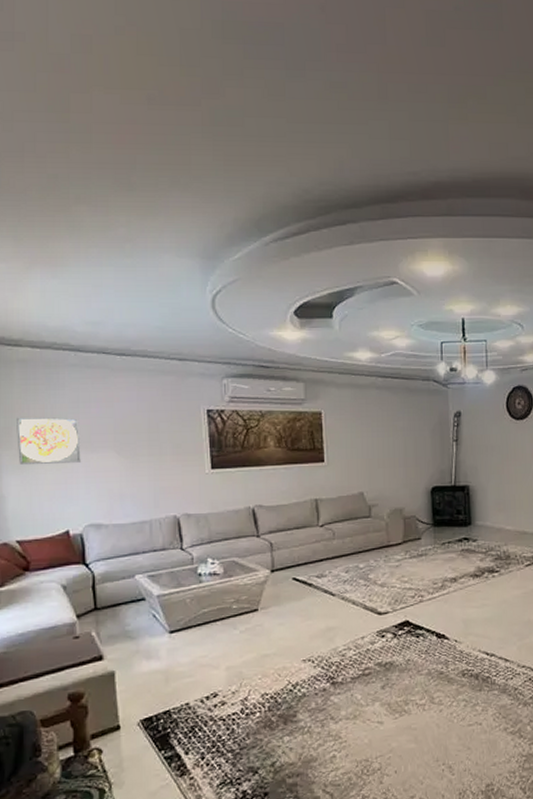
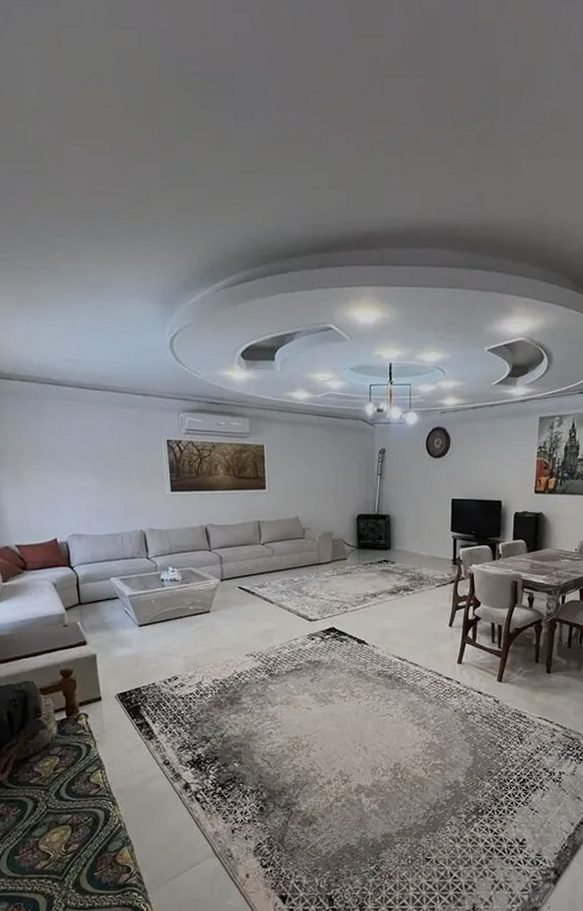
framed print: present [17,417,82,464] -> none [11,441,65,482]

